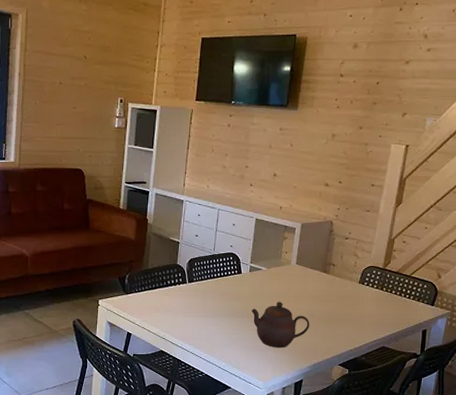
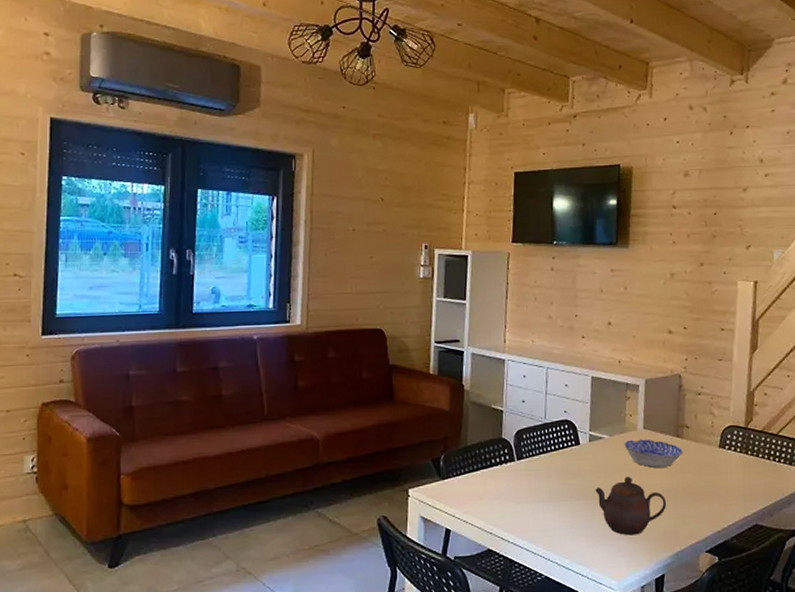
bowl: none [279,272,328,296] -> present [624,439,684,468]

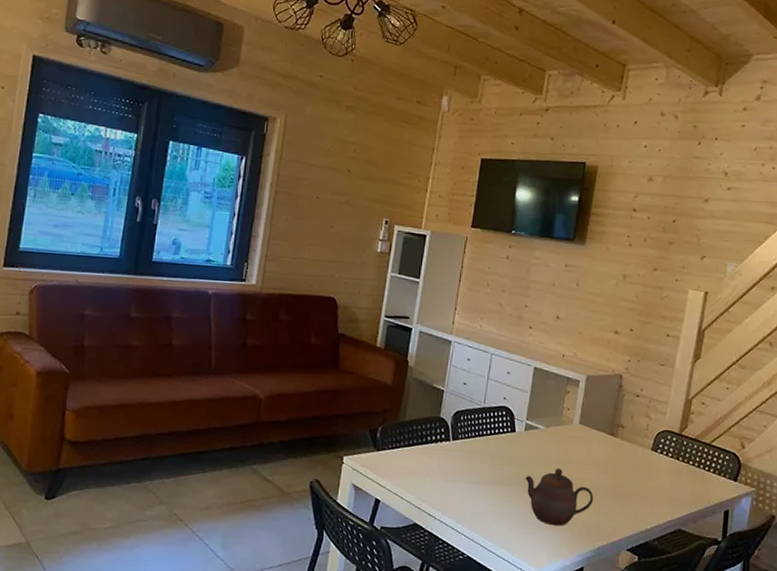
bowl: present [624,439,684,468] -> none [558,433,616,464]

